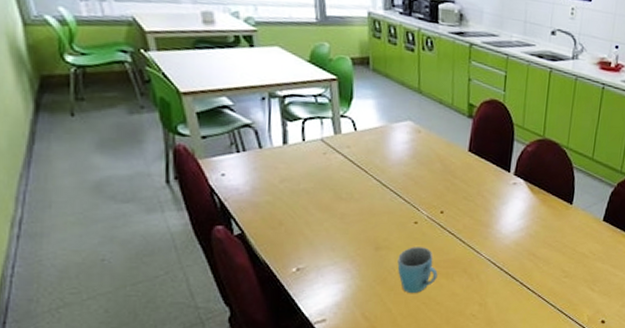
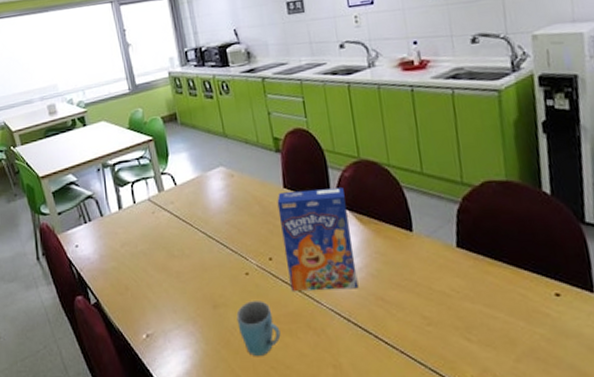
cereal box: none [455,155,524,245] -> present [277,188,359,291]

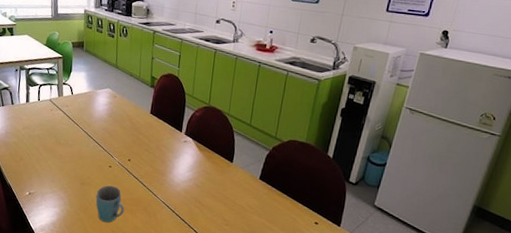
cereal box: present [277,188,359,291] -> none [138,117,193,192]

